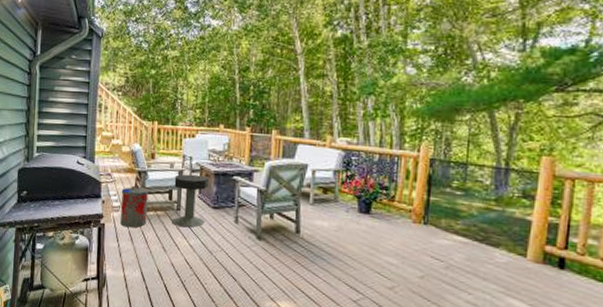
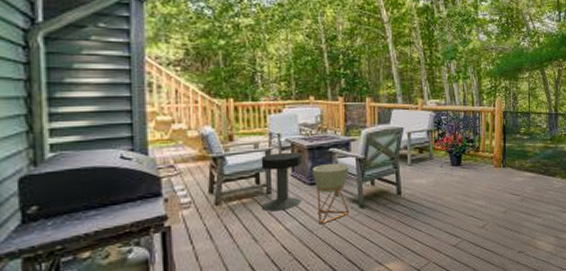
trash can: present [120,185,148,228] -> none [191,174,229,225]
planter: none [216,190,250,248] -> present [311,162,350,225]

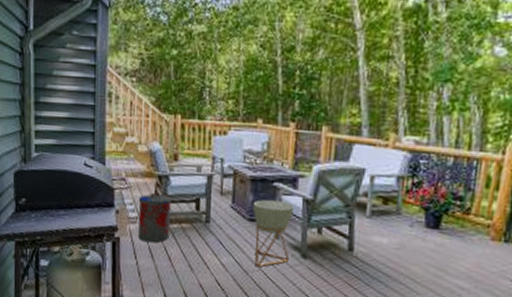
trash can: none [191,174,229,225] -> present [138,192,171,243]
side table: present [261,152,302,212] -> none [200,179,244,244]

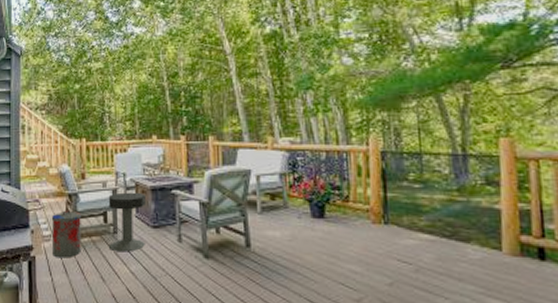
side table: none [200,179,244,244] -> present [108,192,146,252]
planter: present [252,199,294,268] -> none [155,206,194,272]

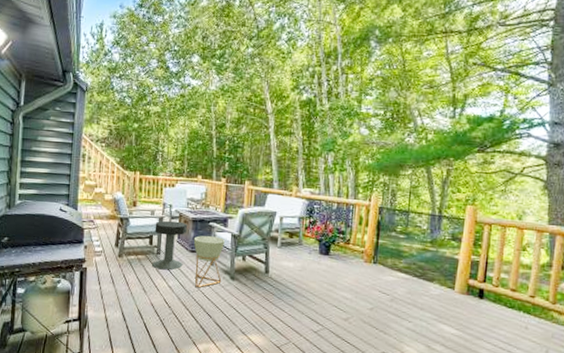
trash can: present [51,210,81,258] -> none [102,231,130,272]
planter: none [155,206,194,272] -> present [193,235,225,288]

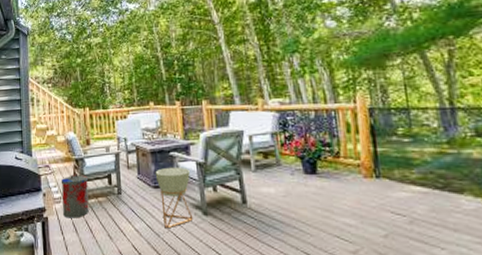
trash can: none [102,231,130,272] -> present [61,174,89,218]
side table: present [152,220,187,271] -> none [112,155,148,211]

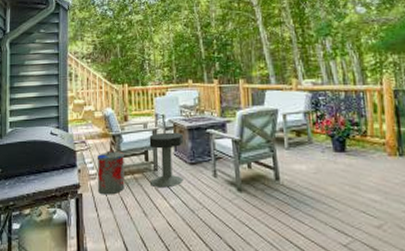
side table: none [112,155,148,211] -> present [149,132,183,188]
planter: present [155,166,194,229] -> none [191,143,228,205]

